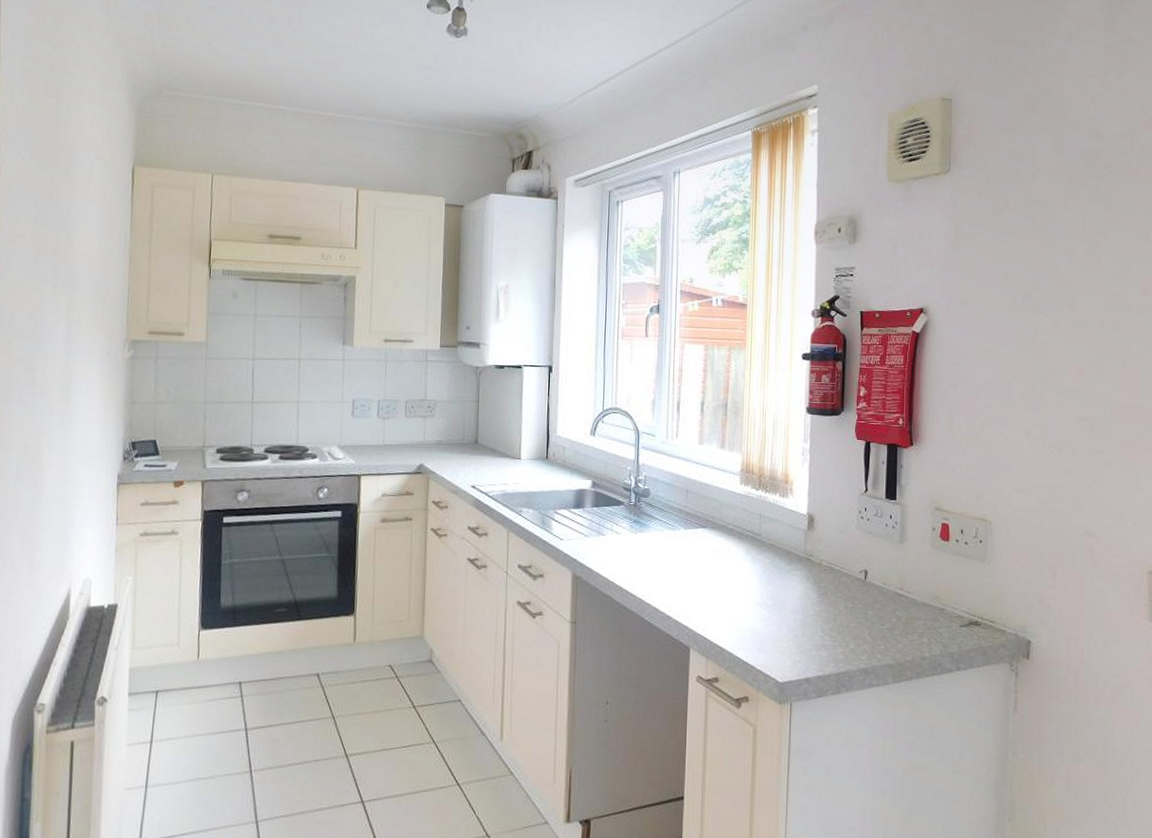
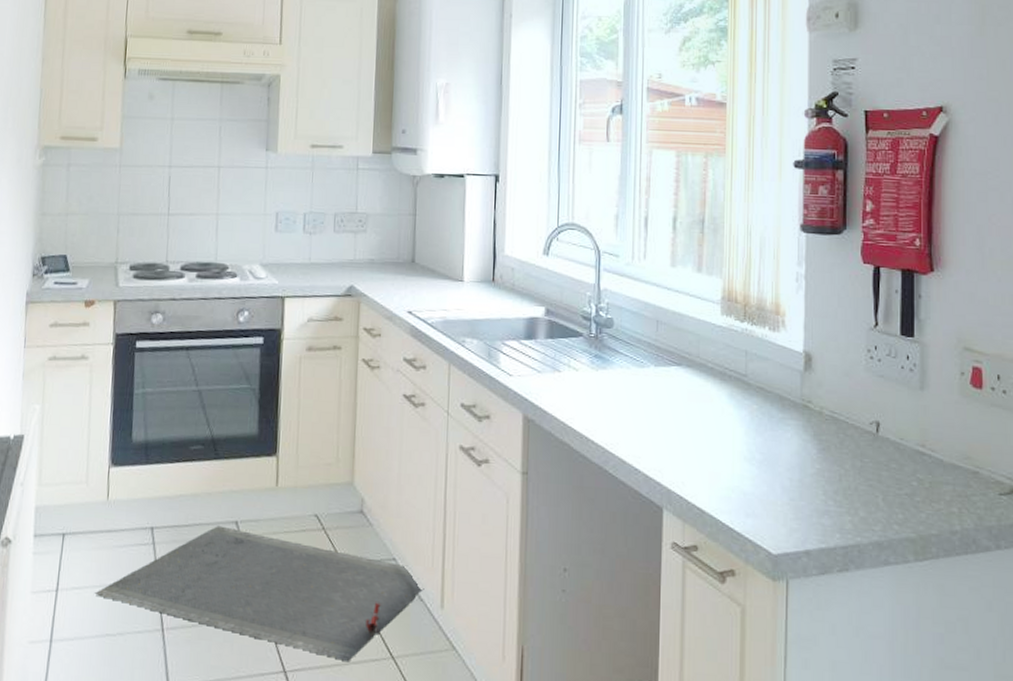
door mat: none [187,678,486,789] -> present [94,526,424,661]

